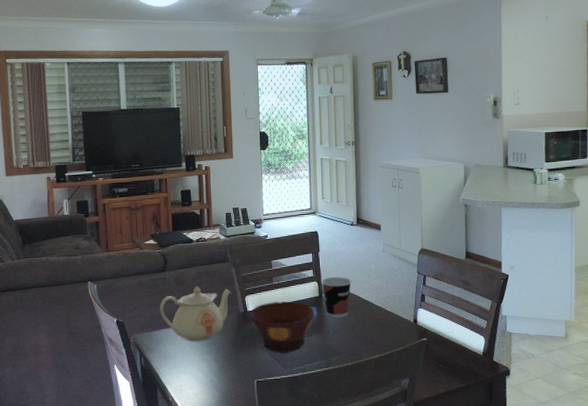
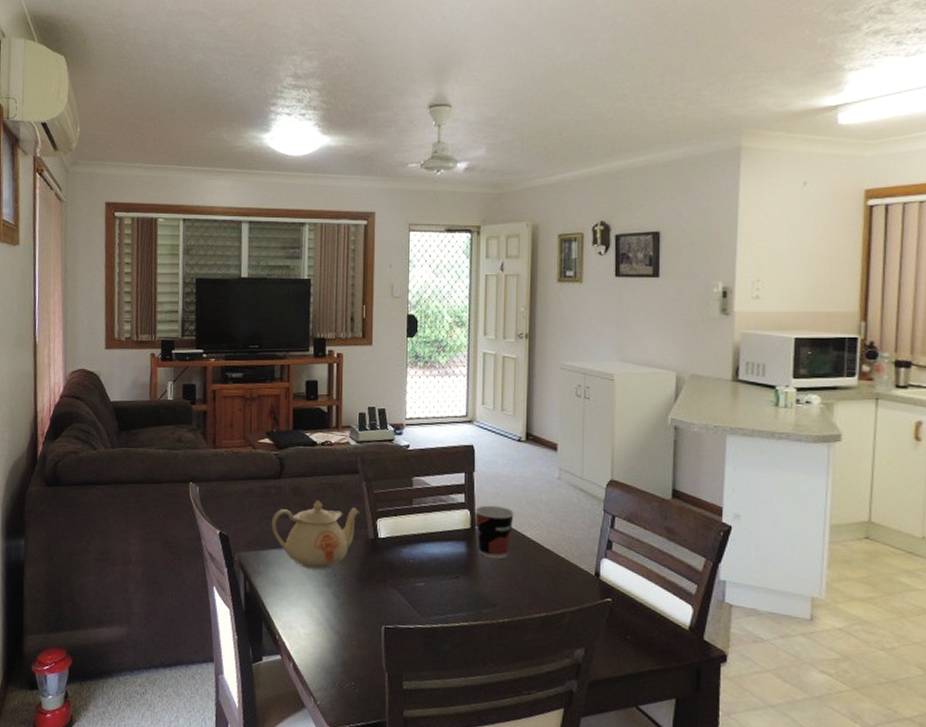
bowl: present [250,301,315,353] -> none [381,529,464,597]

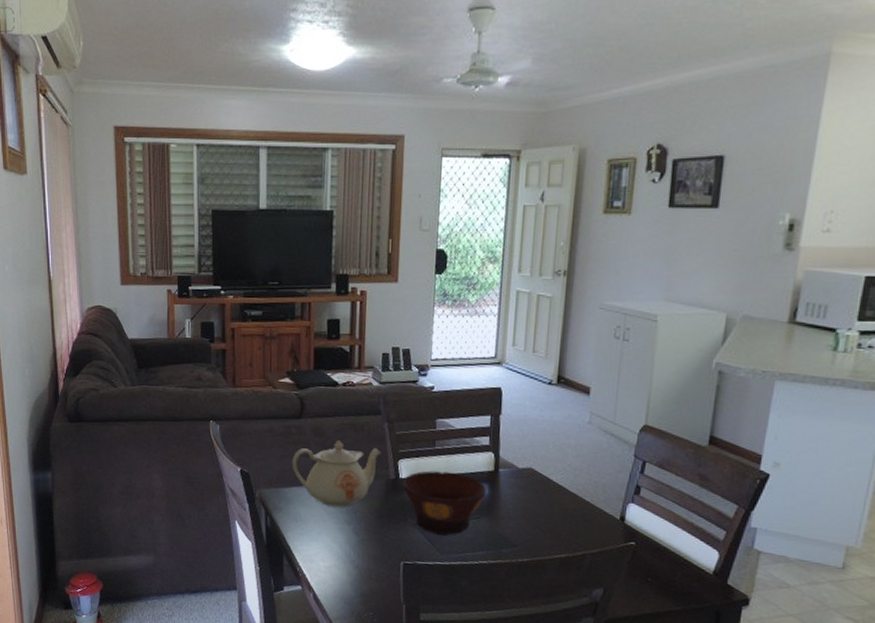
bowl: none [381,529,464,597] -> present [402,470,486,536]
cup: present [474,505,514,560] -> none [498,448,540,502]

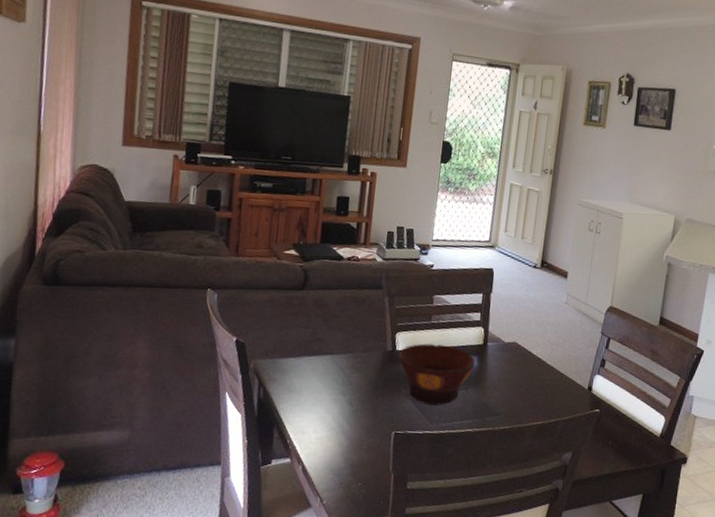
teapot: present [292,440,382,507] -> none [290,312,381,378]

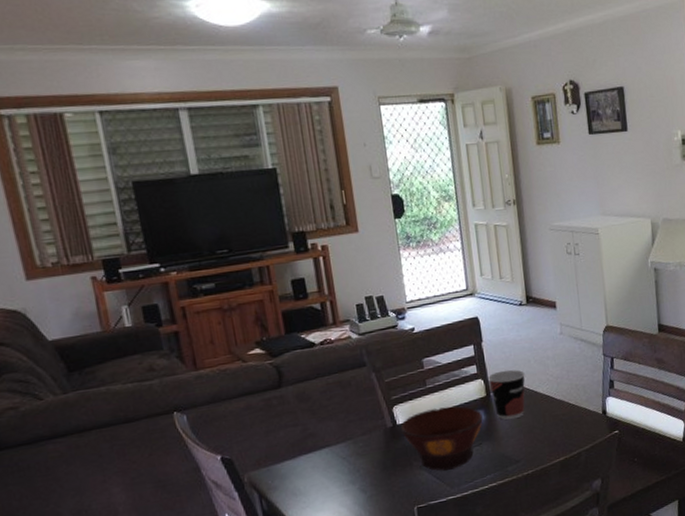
cup: none [488,324,524,373] -> present [487,369,525,420]

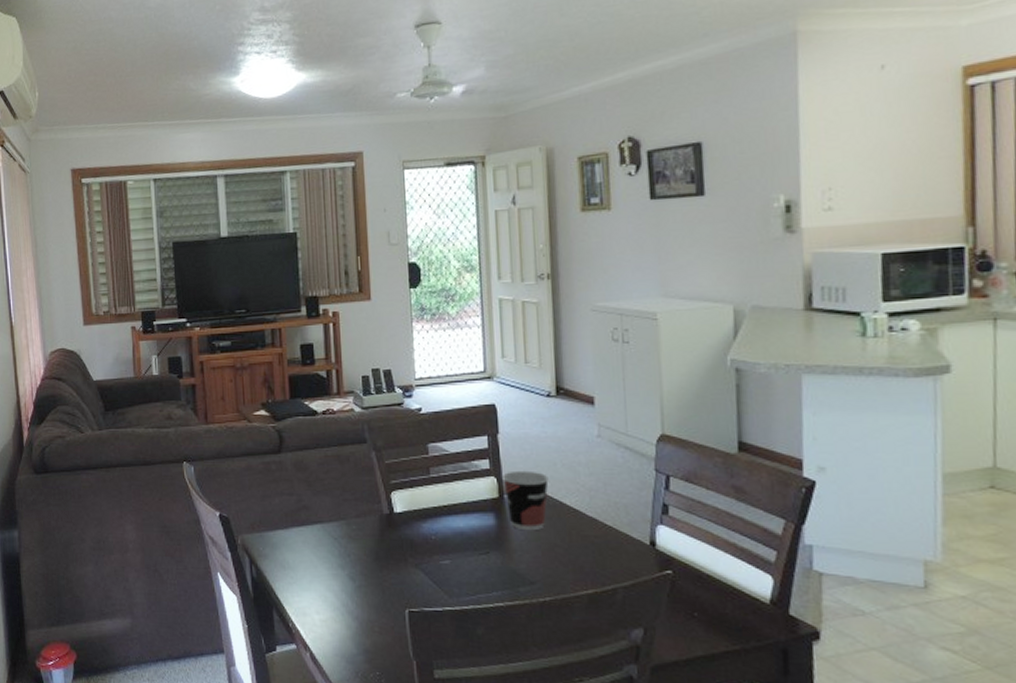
bowl: present [400,406,483,471] -> none [397,502,493,576]

